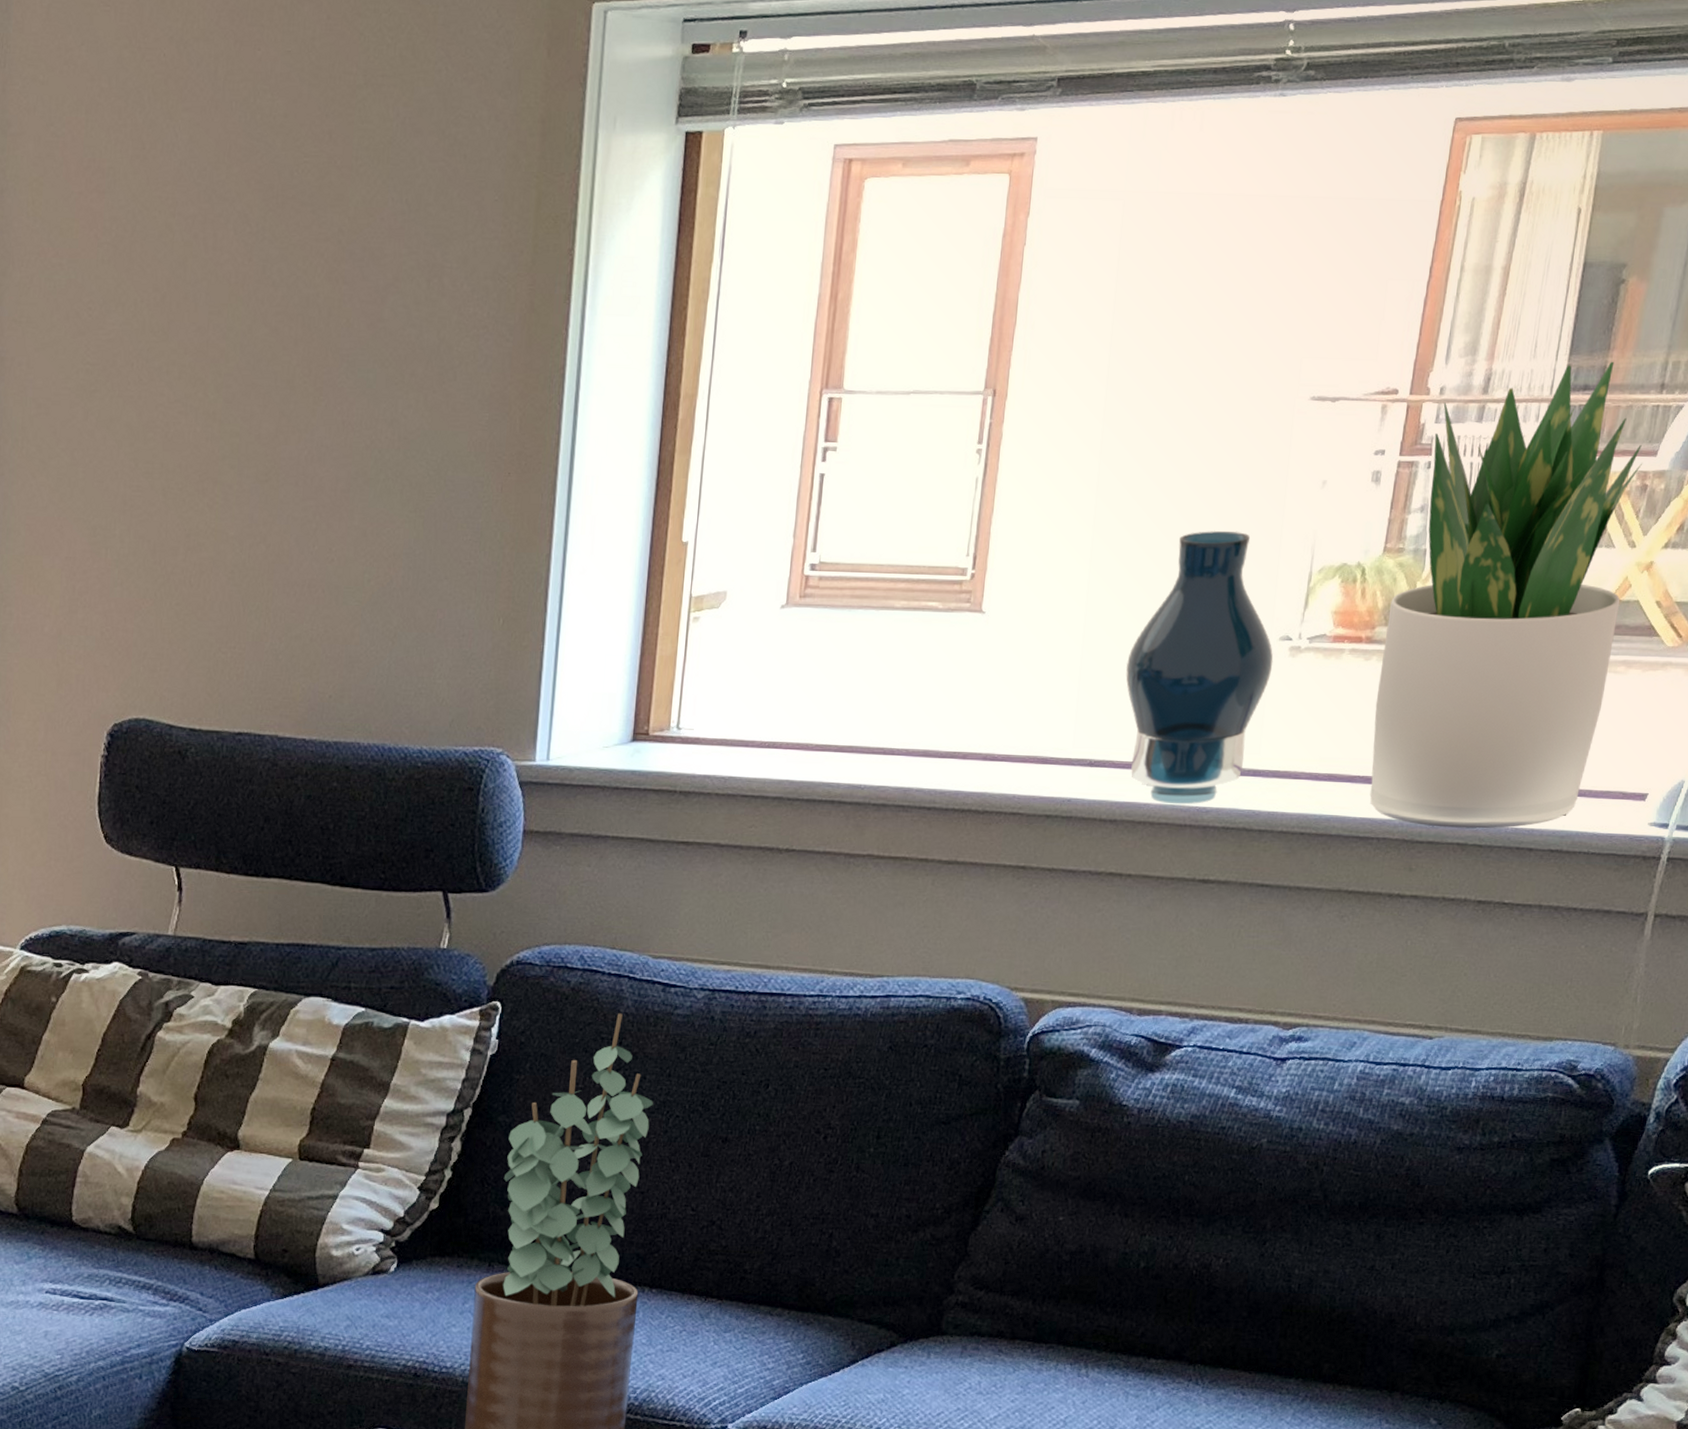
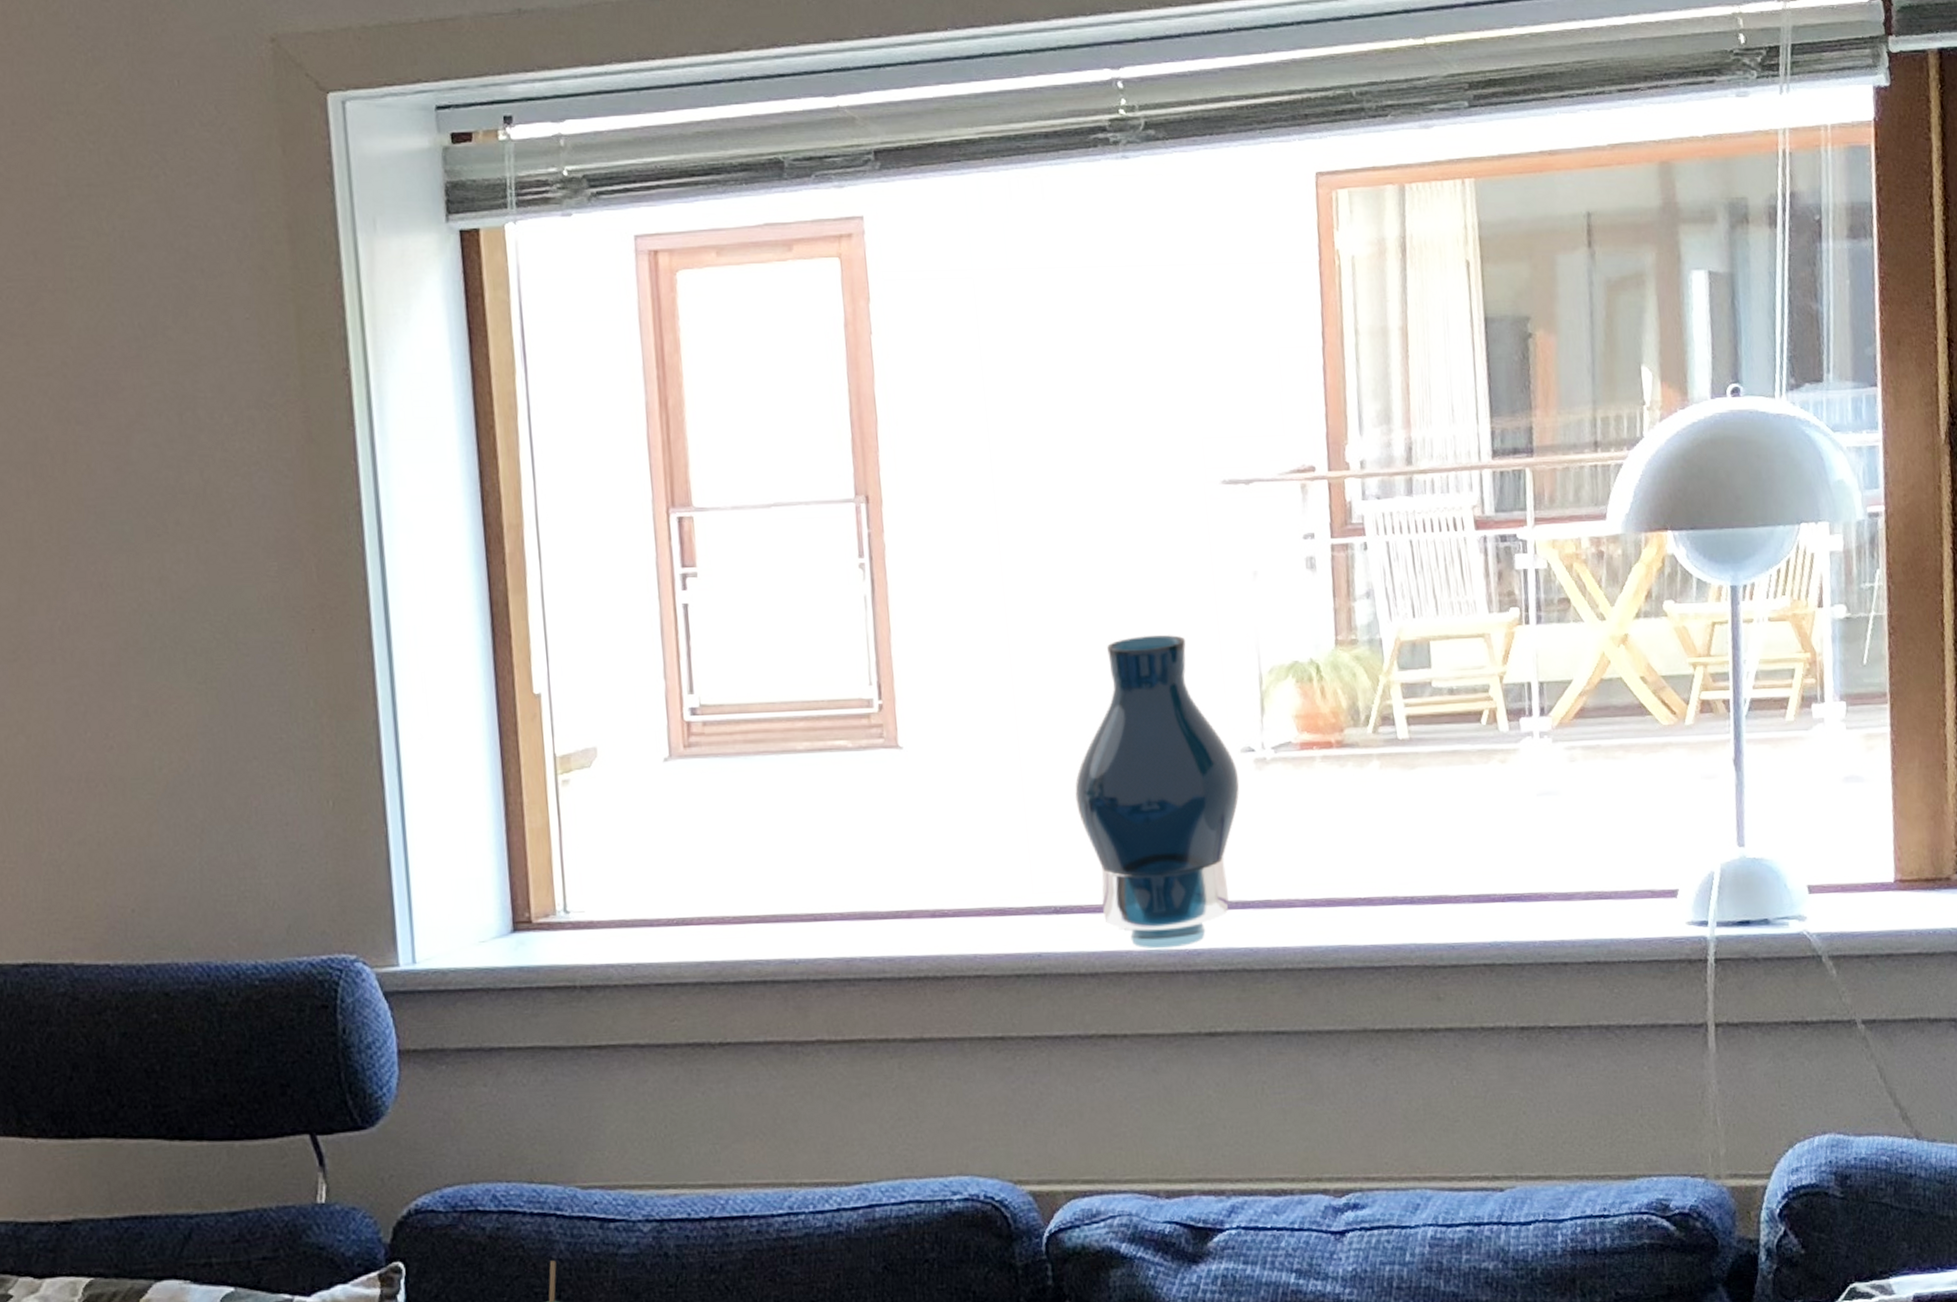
planter: present [1369,361,1642,829] -> none [1355,421,1608,948]

